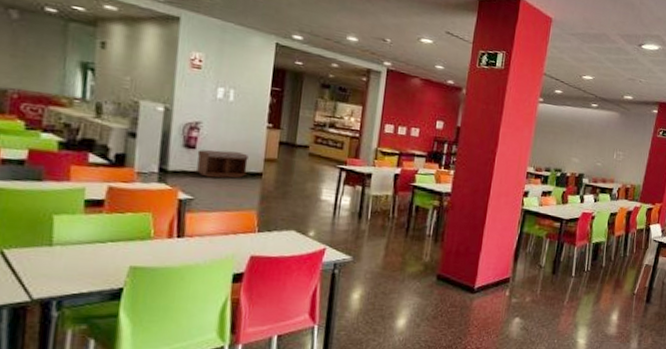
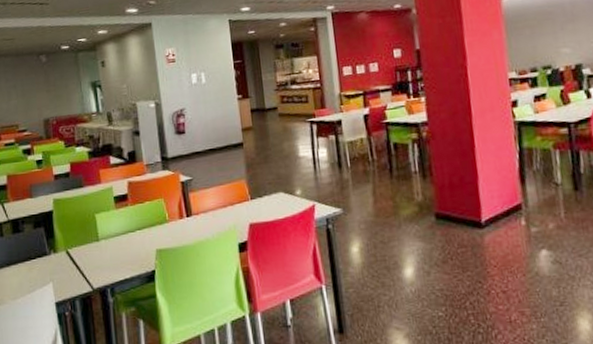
bench: present [197,149,249,178] -> none [187,128,230,157]

